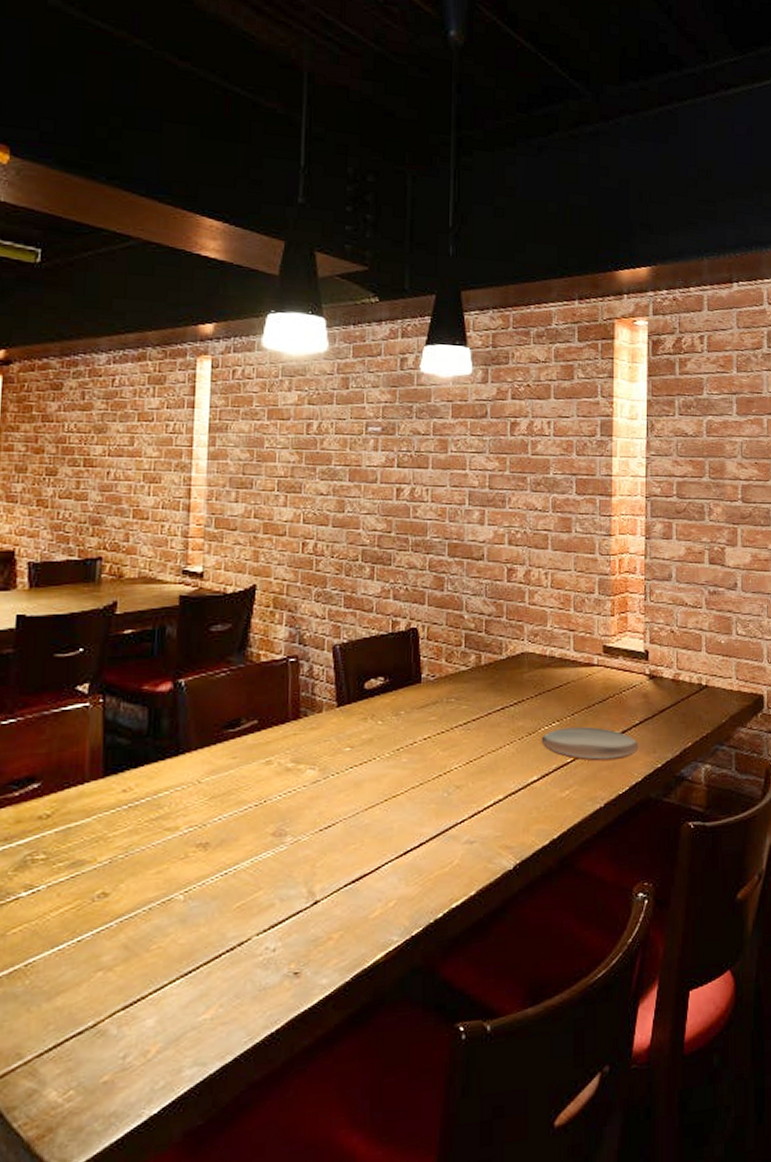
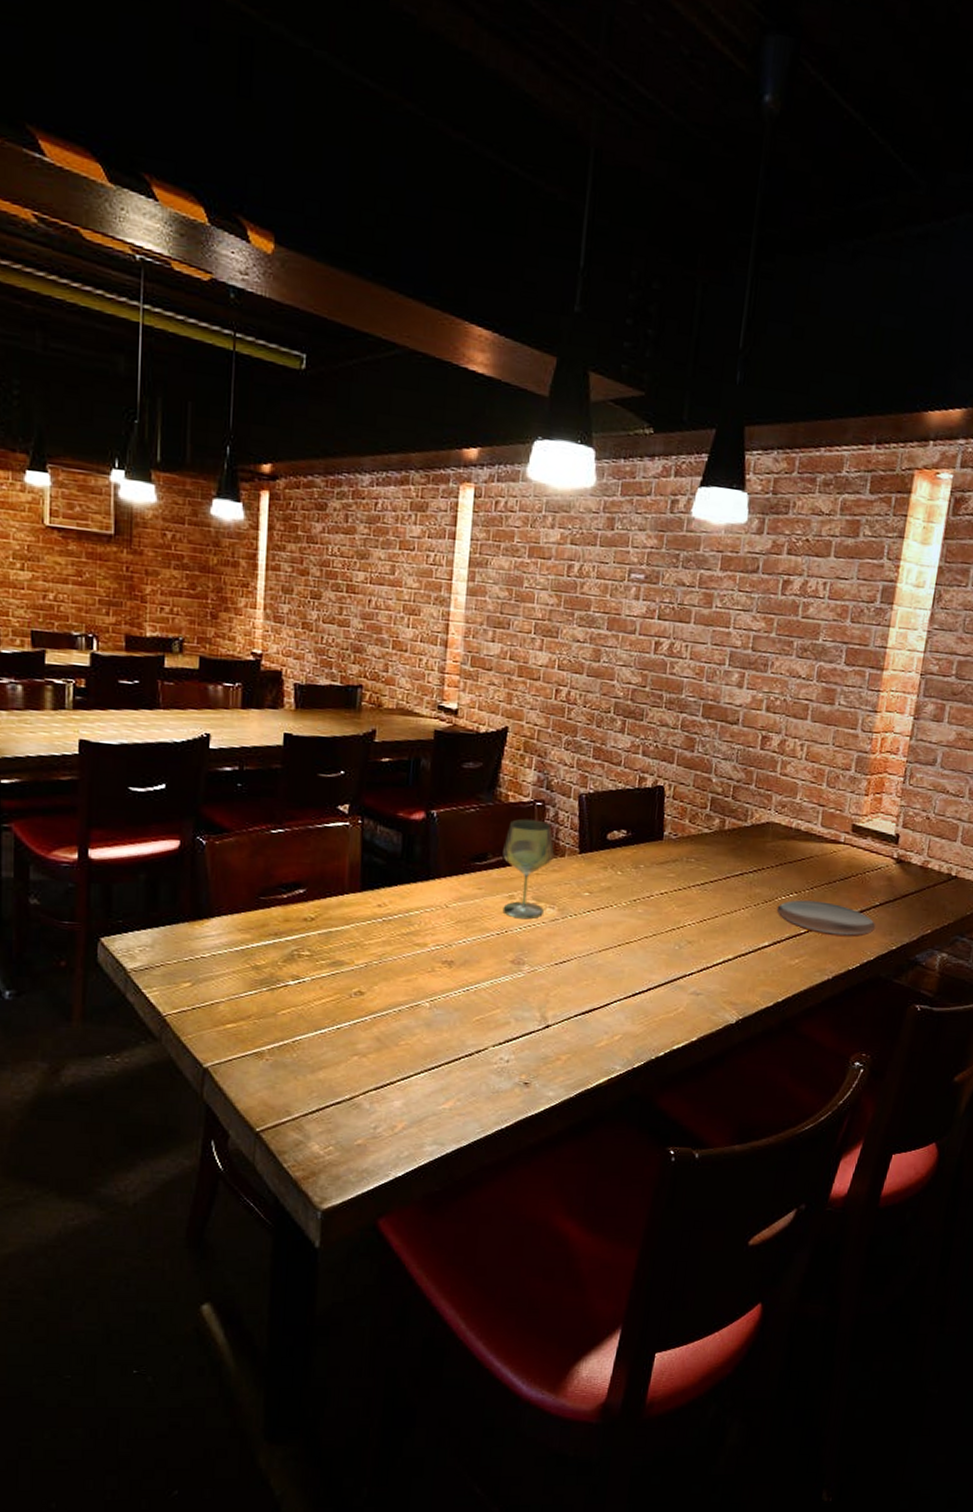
wine glass: none [256,676,311,785] -> present [501,818,554,919]

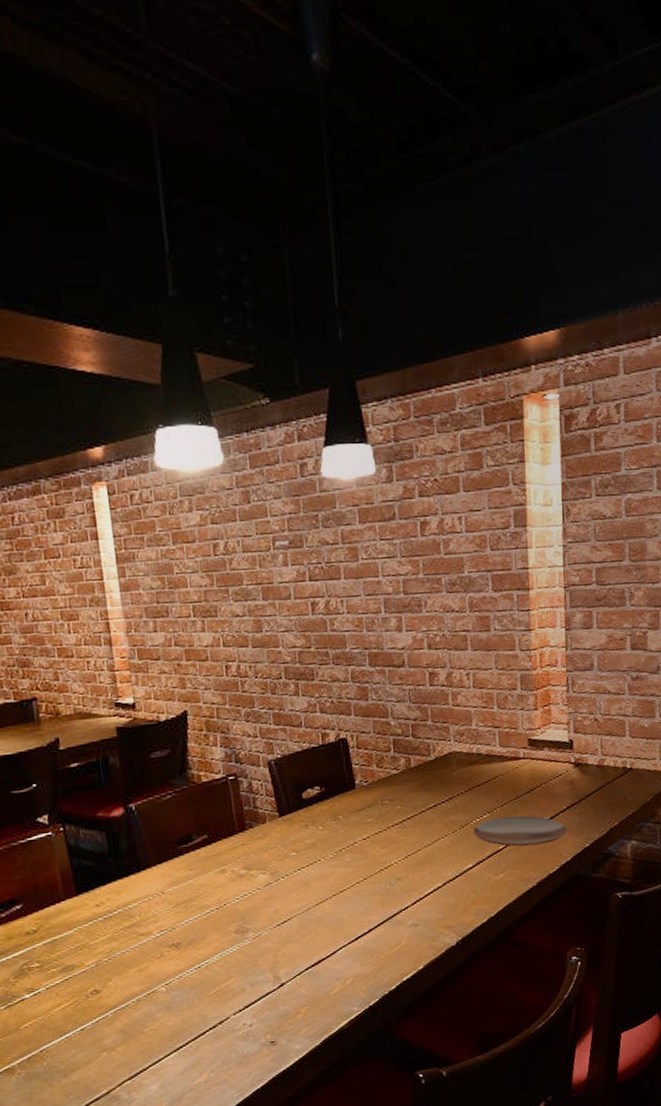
wine glass: present [501,818,554,919] -> none [204,793,256,890]

